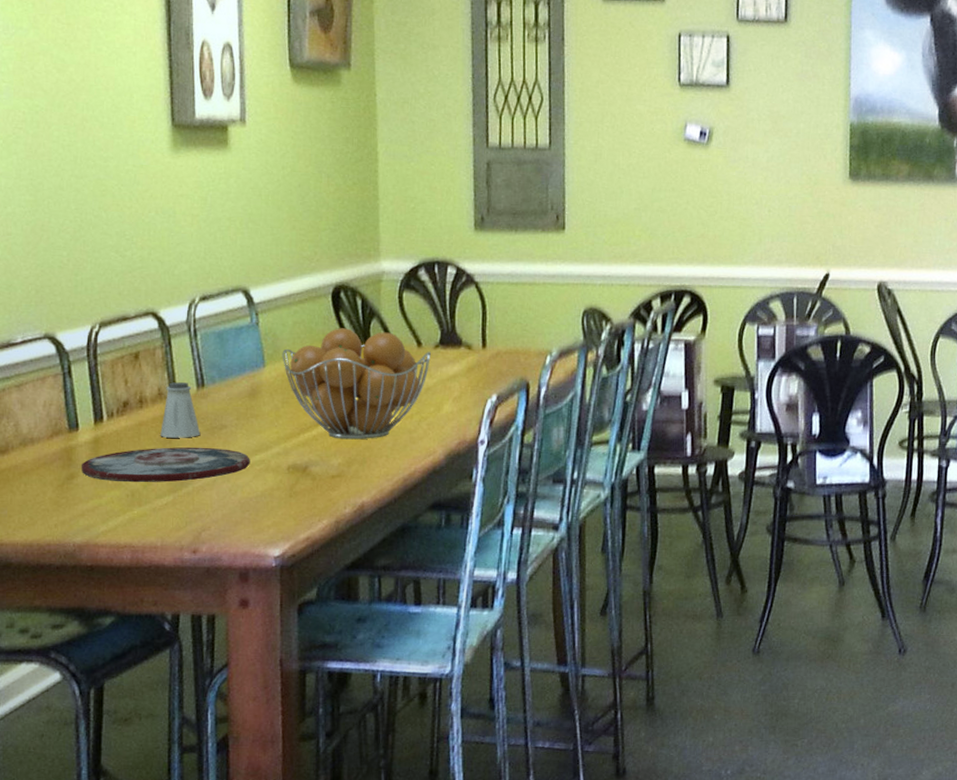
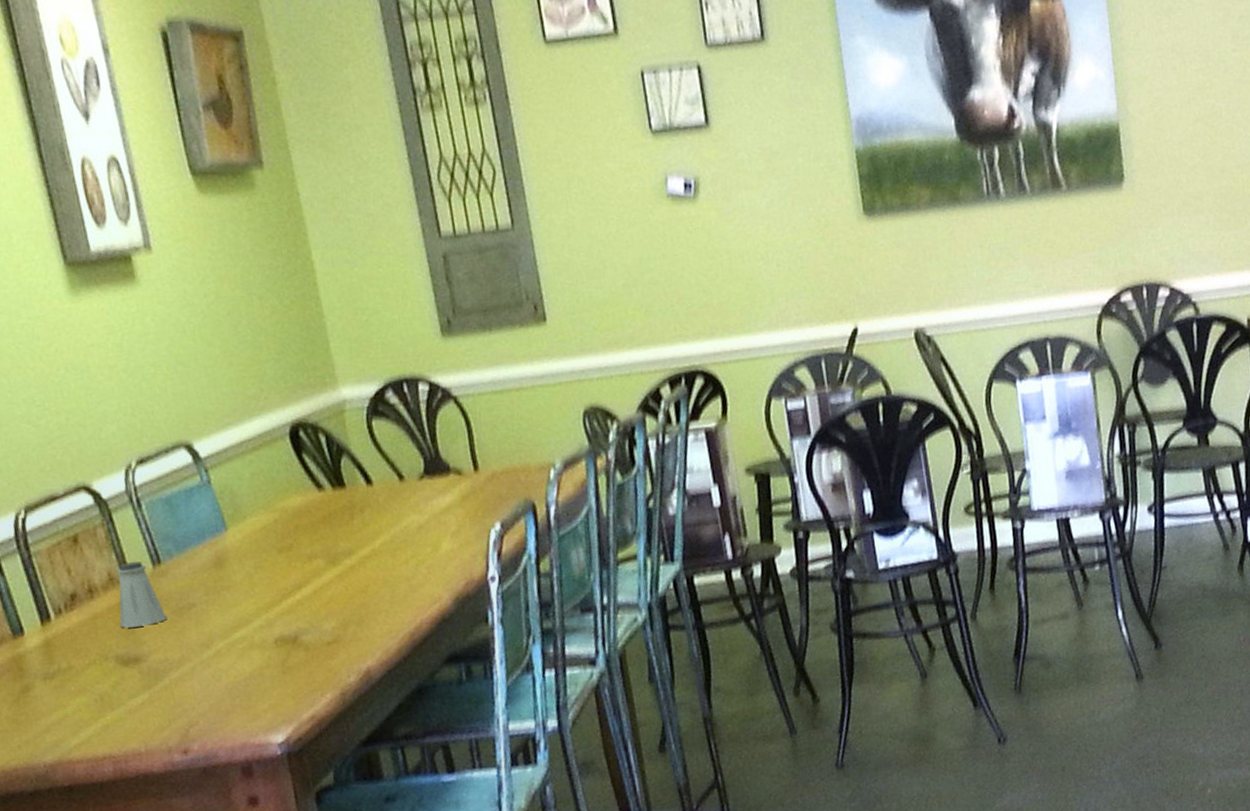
plate: present [82,447,250,483] -> none [35,630,231,688]
fruit basket: present [282,328,431,440] -> none [243,469,417,600]

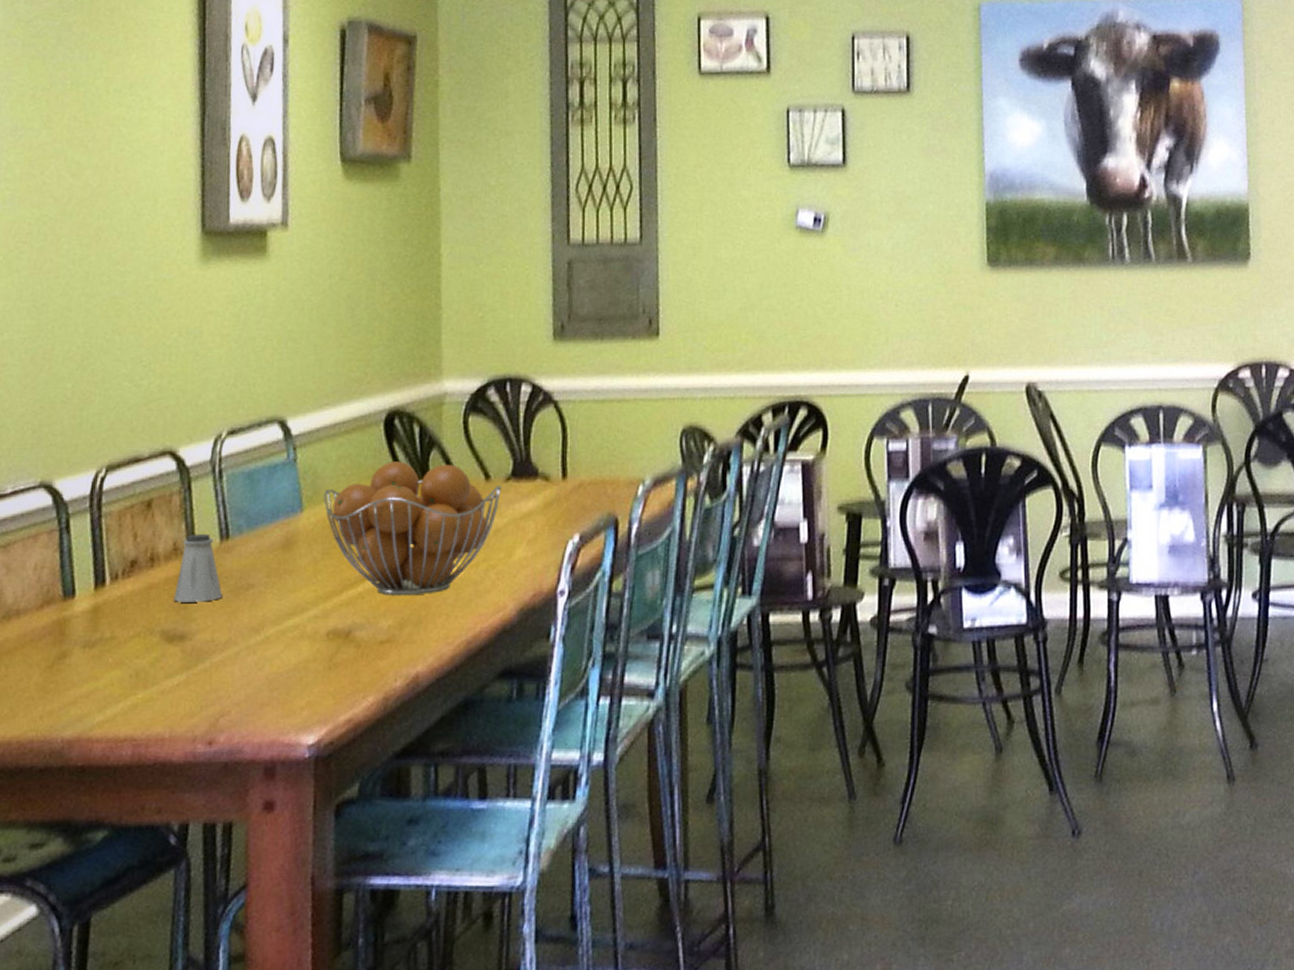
fruit basket: none [243,469,417,600] -> present [323,461,501,596]

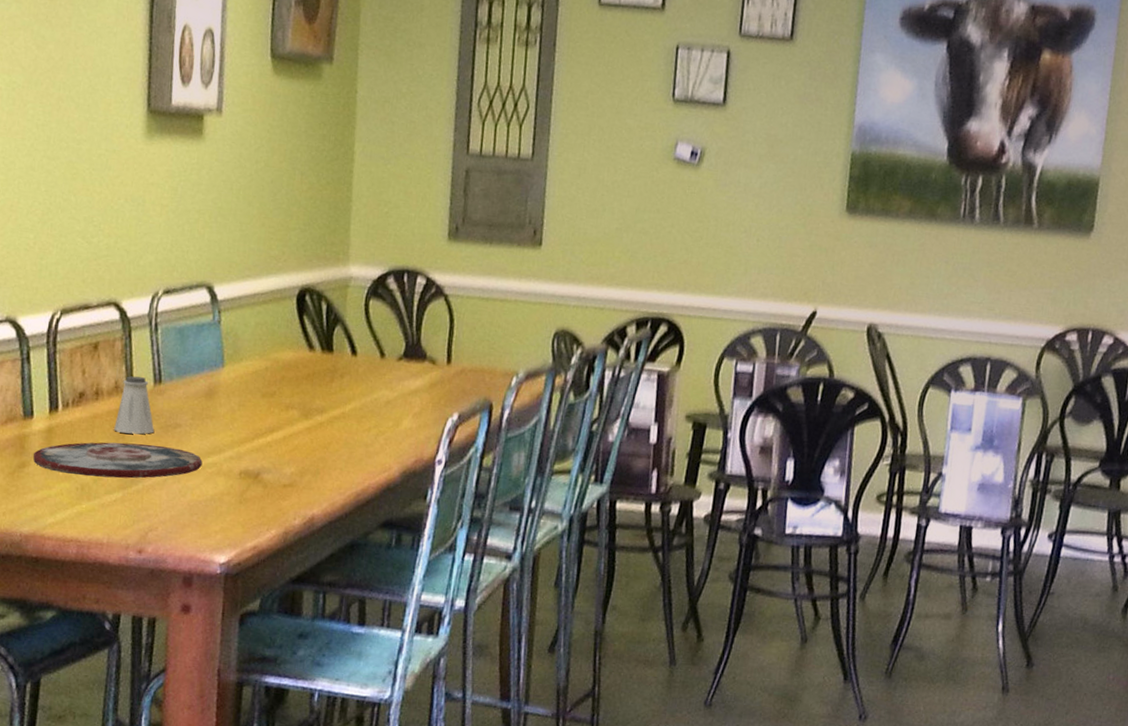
plate: none [76,612,282,660] -> present [33,442,203,479]
fruit basket: present [323,461,501,596] -> none [241,332,394,450]

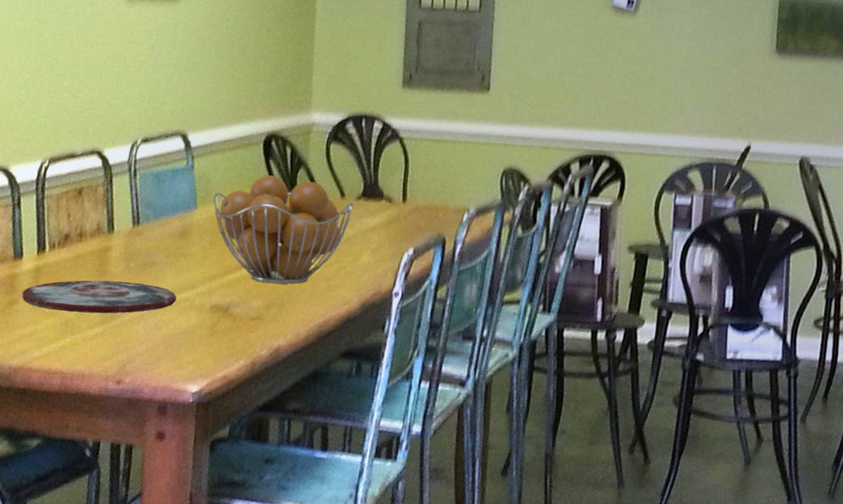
saltshaker: present [114,376,155,435] -> none [96,218,133,273]
fruit basket: none [241,332,394,450] -> present [213,175,353,285]

